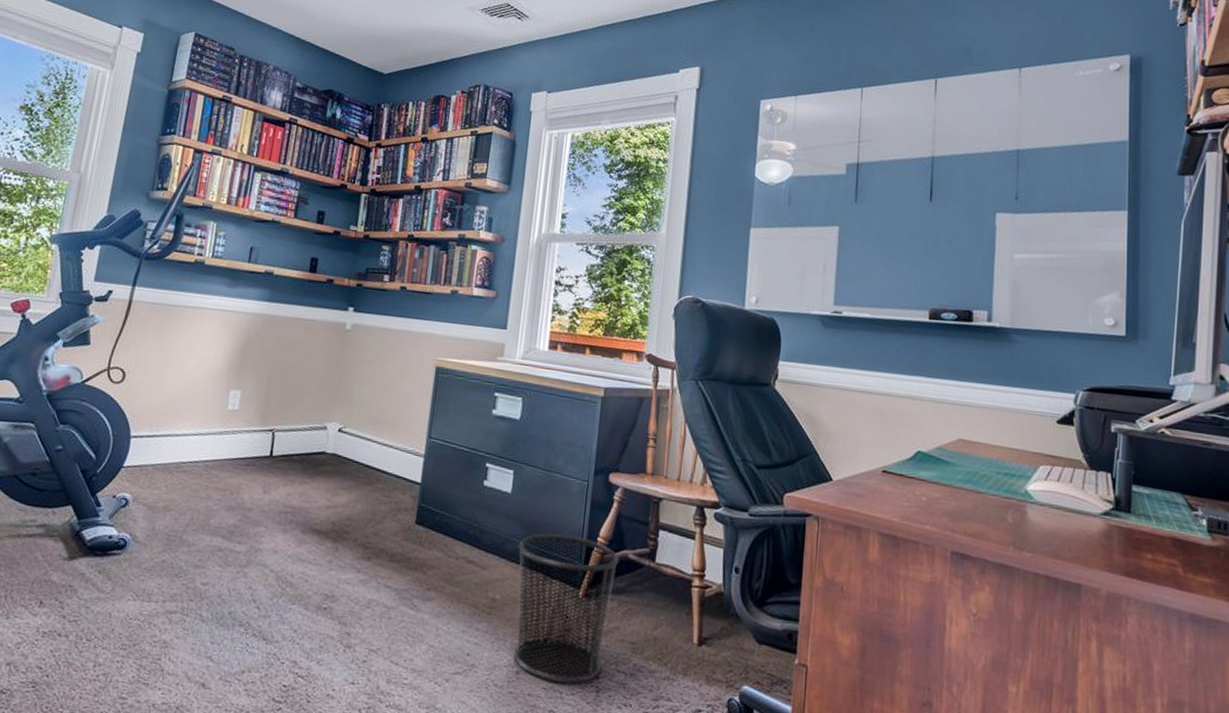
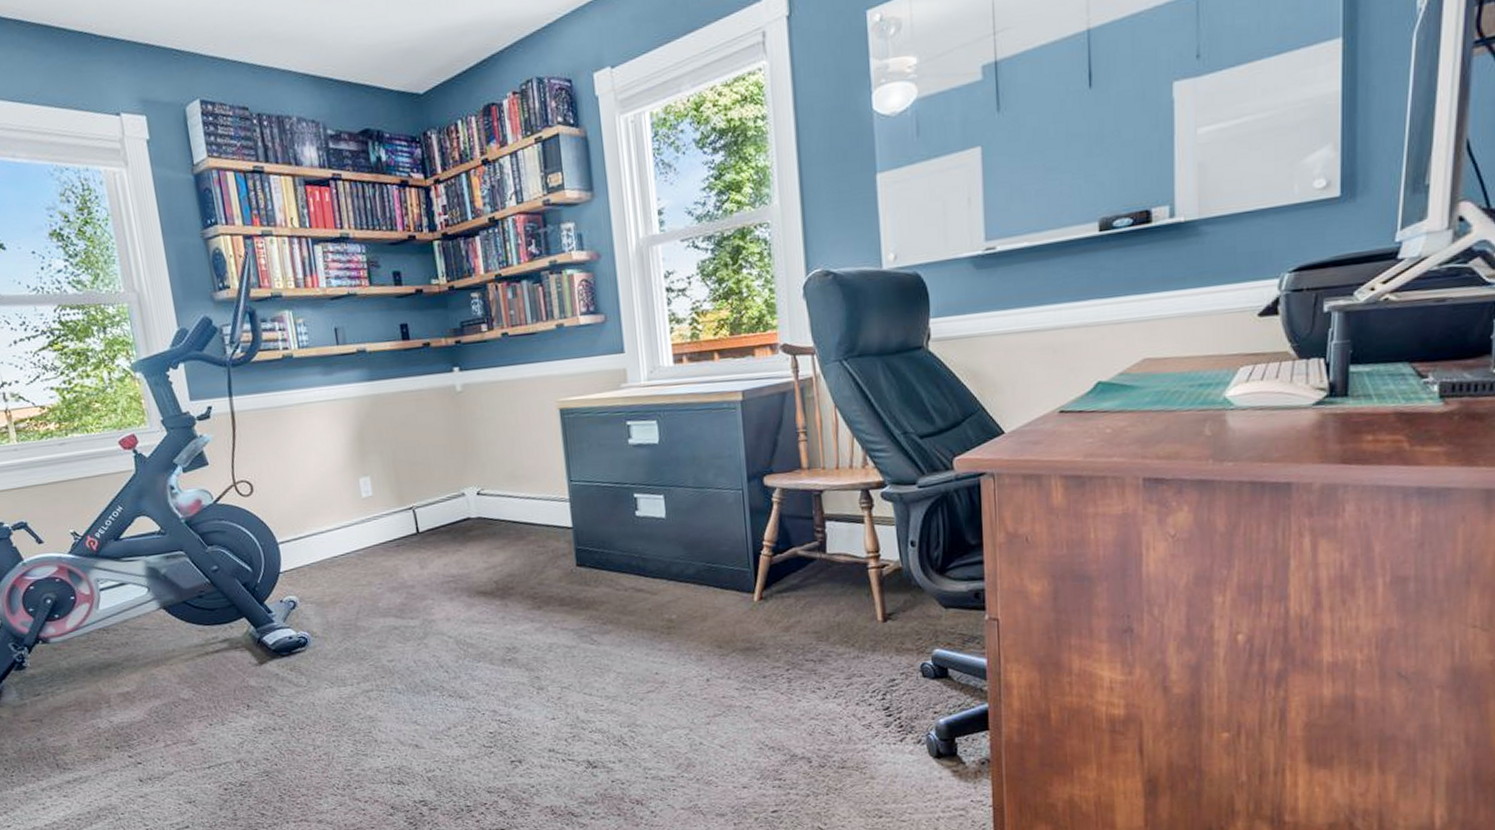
waste bin: present [514,534,619,684] -> none [683,545,790,682]

